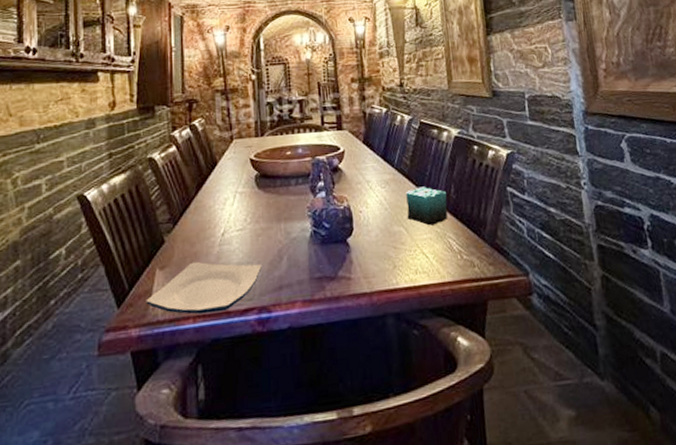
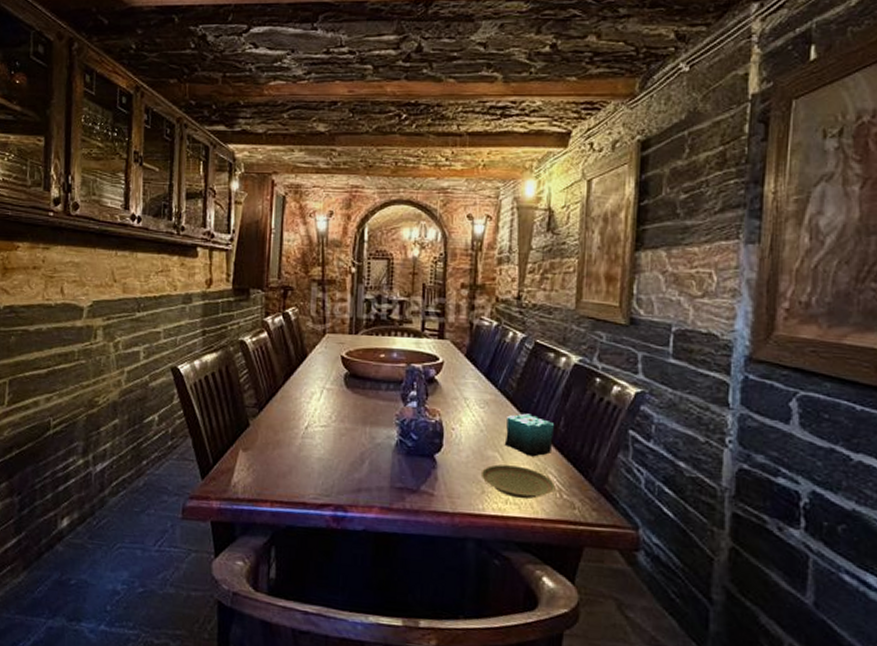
plate: present [146,262,262,315] -> none [227,449,342,501]
plate: none [390,236,456,267] -> present [480,464,556,500]

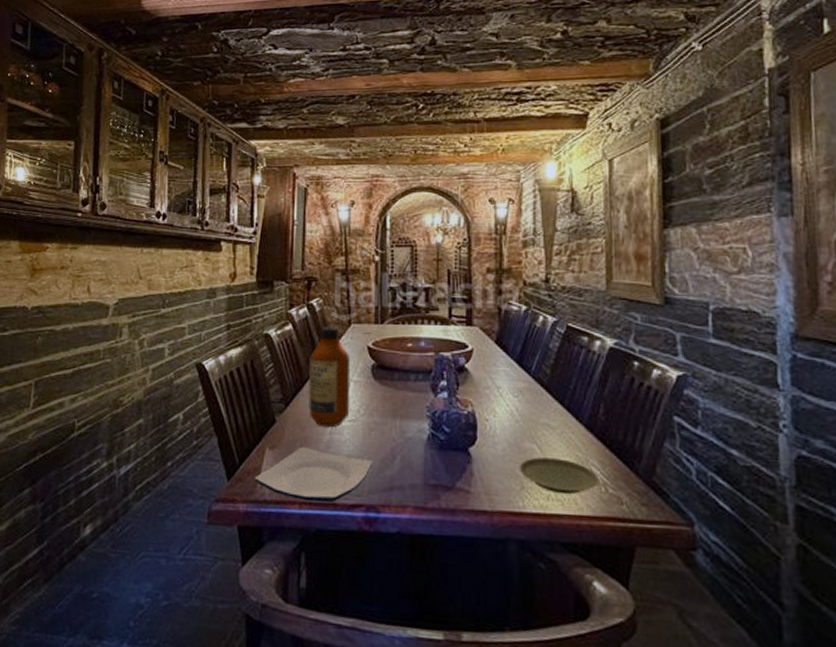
plate: none [227,449,342,501] -> present [254,446,373,502]
bottle: none [282,335,324,433] -> present [309,326,351,428]
candle: present [504,413,554,457] -> none [542,401,594,448]

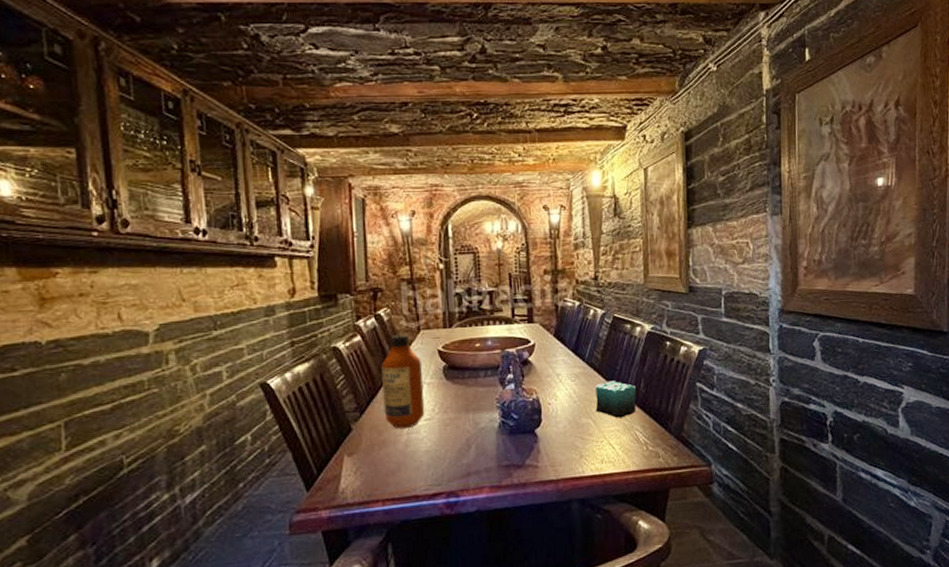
plate: present [254,446,373,502] -> none [335,449,450,498]
plate: present [518,457,600,495] -> none [577,428,642,457]
candle: none [542,401,594,448] -> present [595,380,637,418]

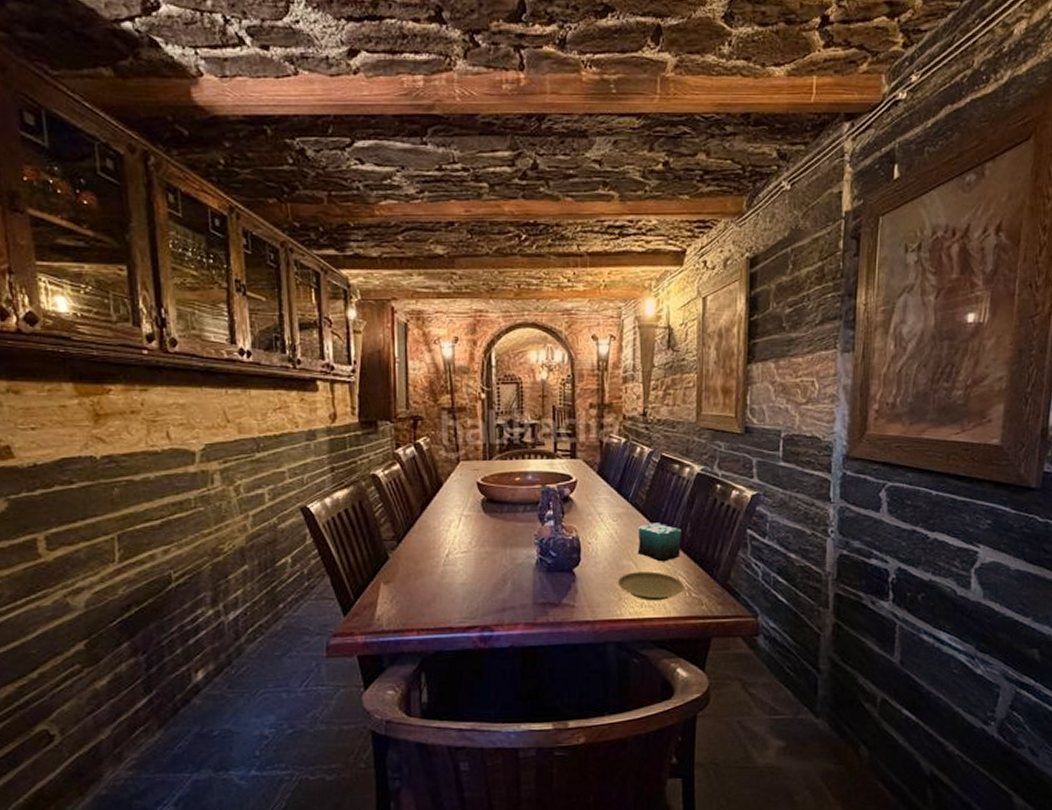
bottle: present [381,334,425,430] -> none [420,464,462,561]
plate: none [577,428,642,457] -> present [617,572,685,601]

